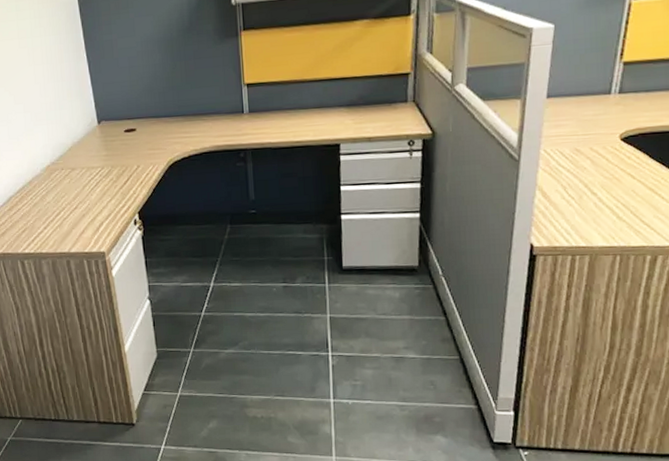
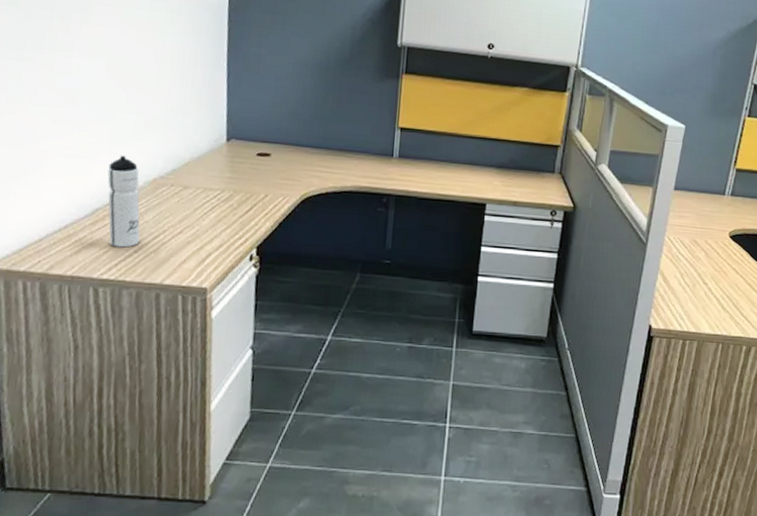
water bottle: none [12,149,46,226] -> present [107,155,140,248]

